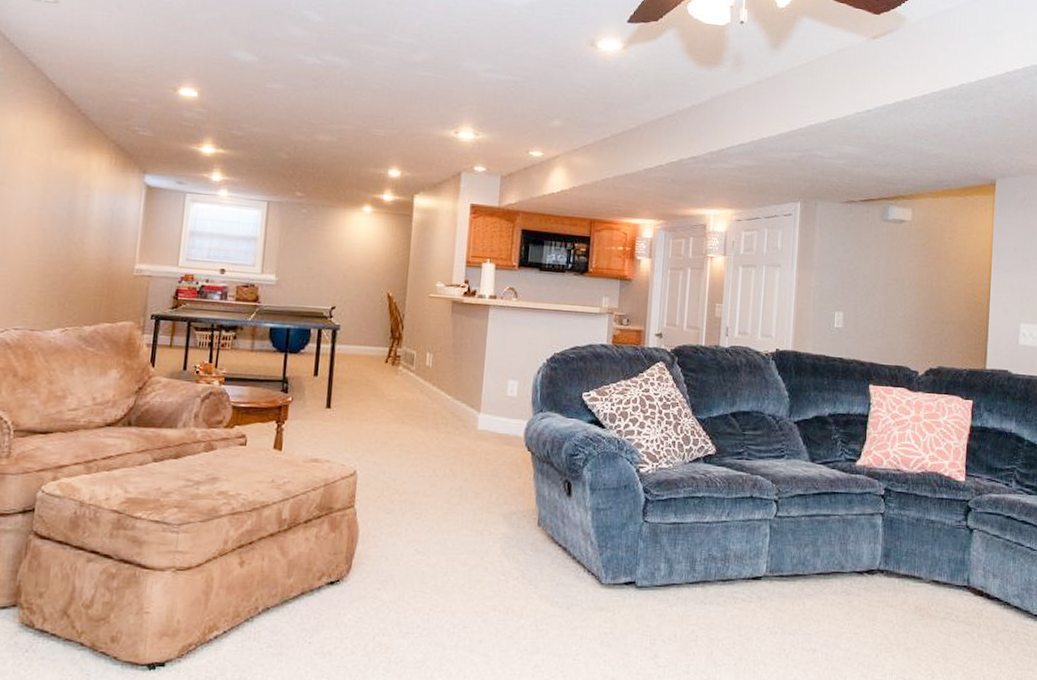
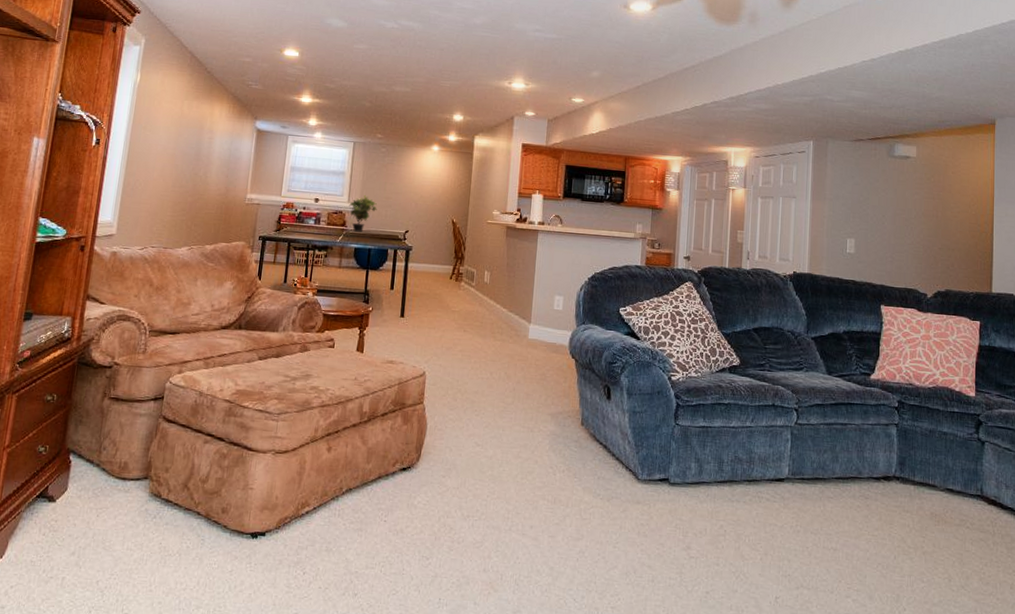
potted plant: none [262,265,297,309] -> present [349,195,377,232]

